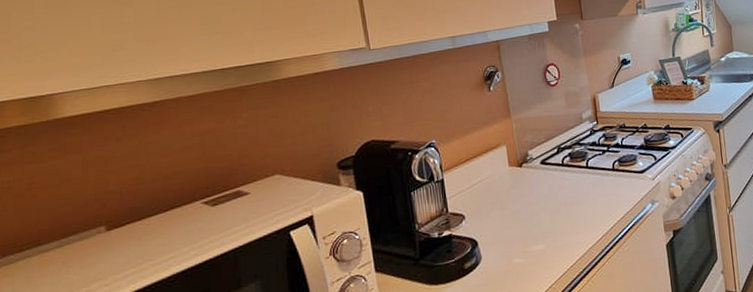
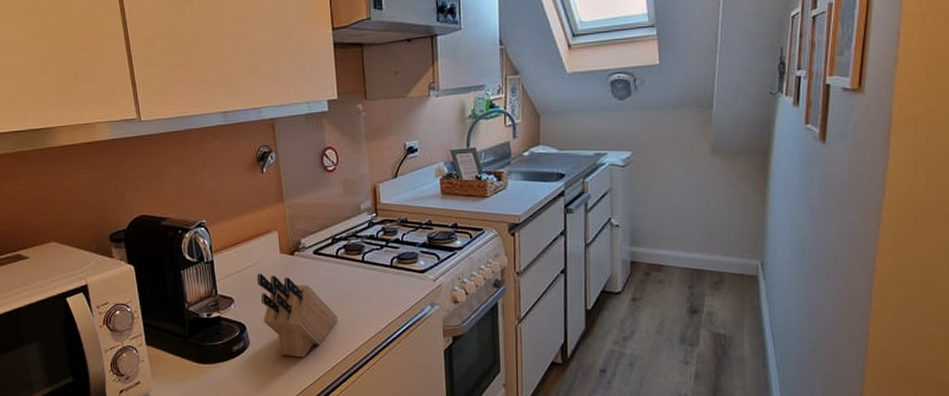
knife block: none [487,187,567,268] -> present [257,273,338,358]

